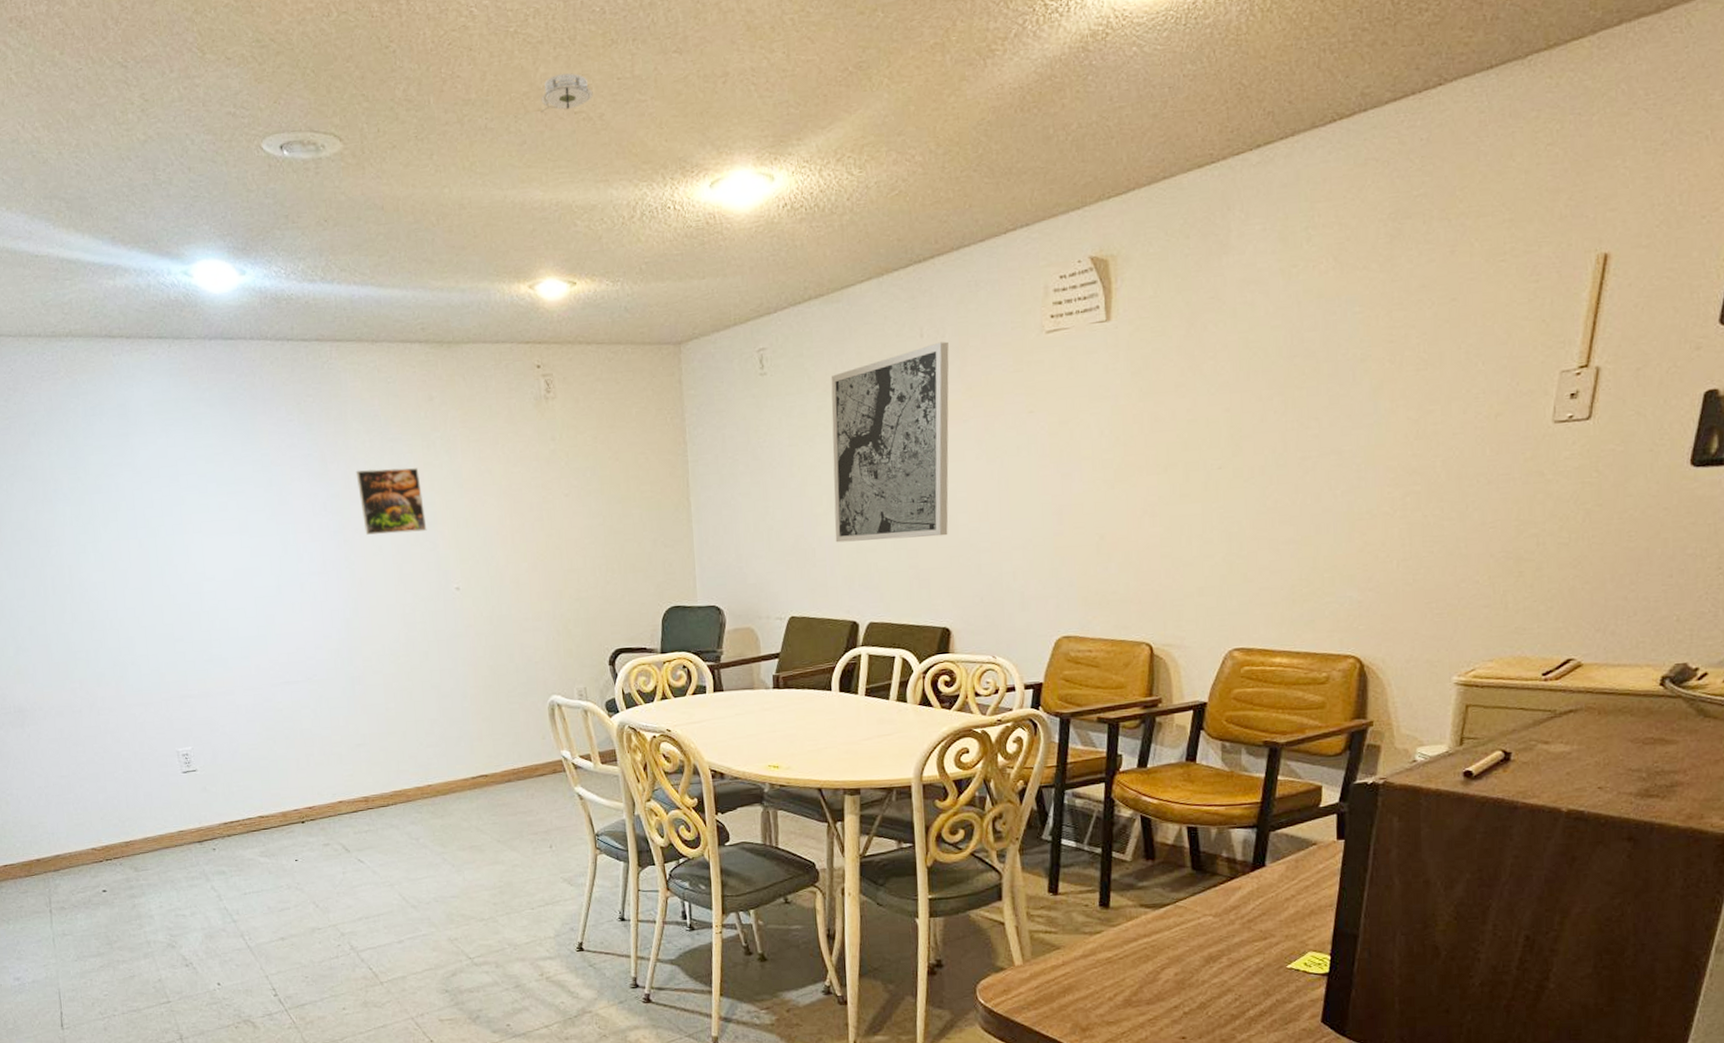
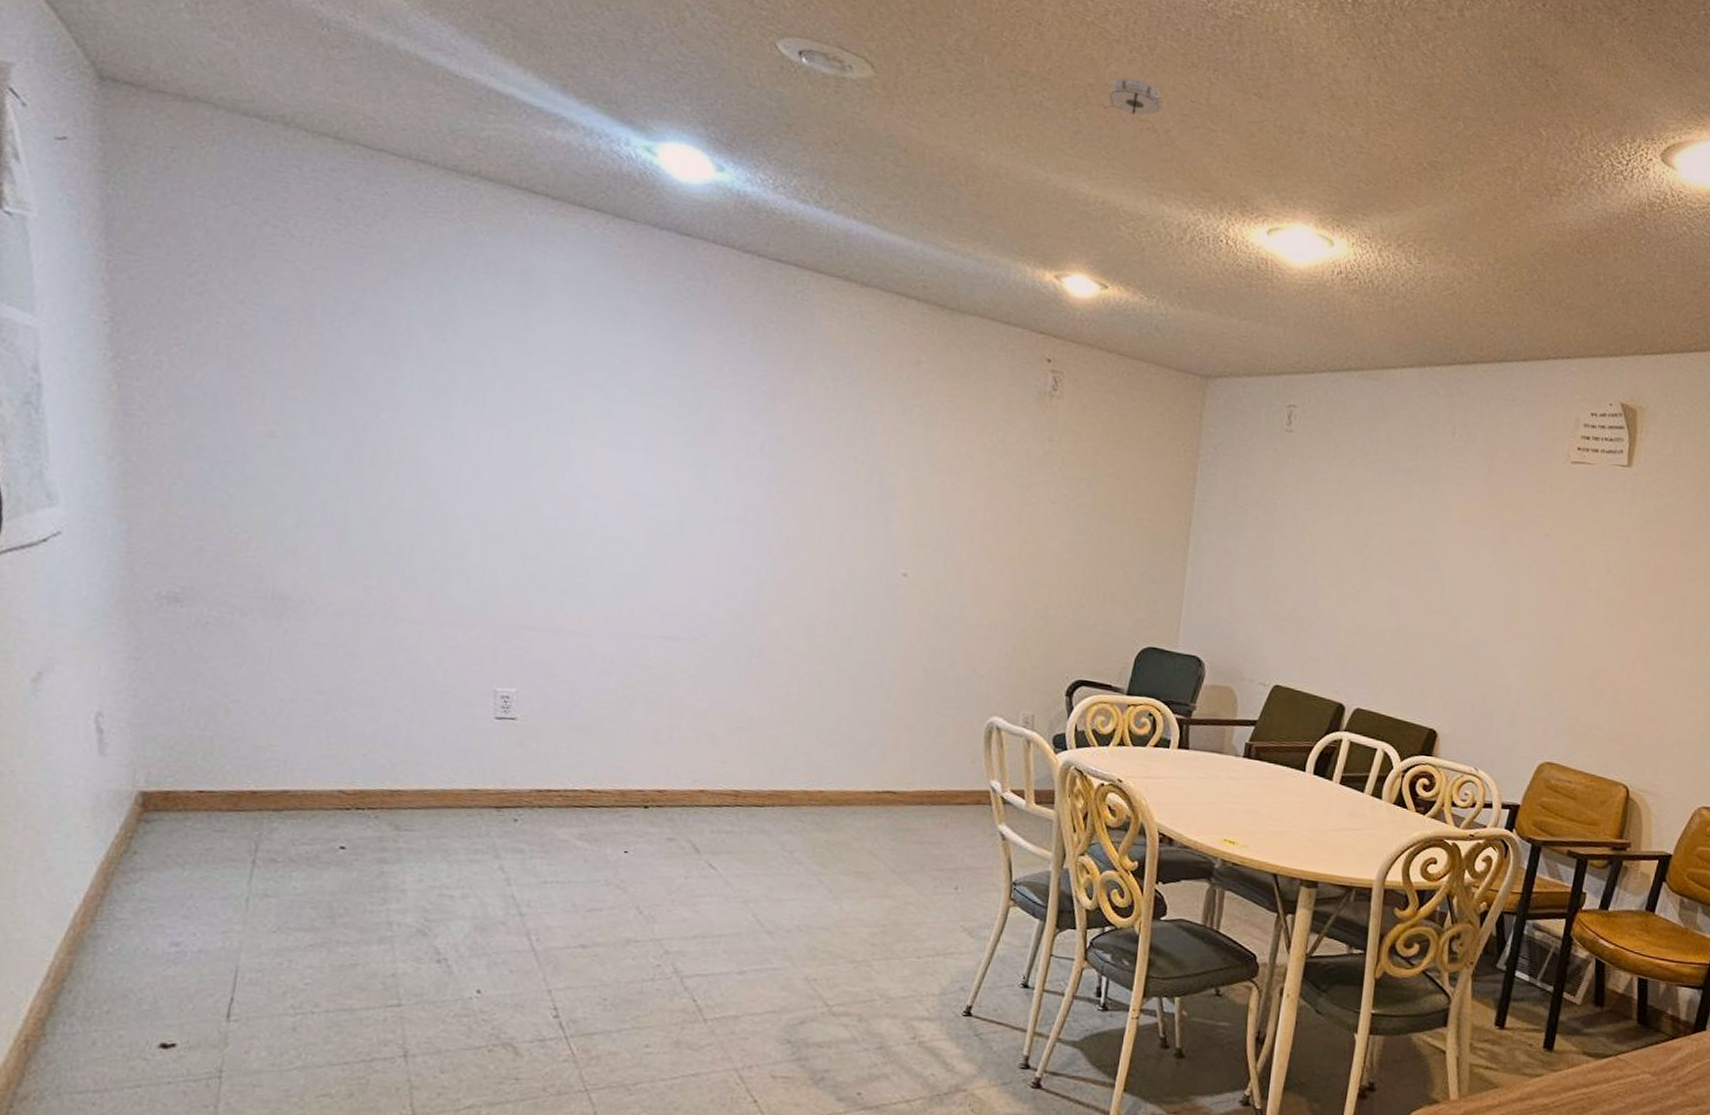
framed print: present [355,467,427,535] -> none [806,417,887,503]
wall art: present [831,341,949,543] -> none [1335,445,1478,636]

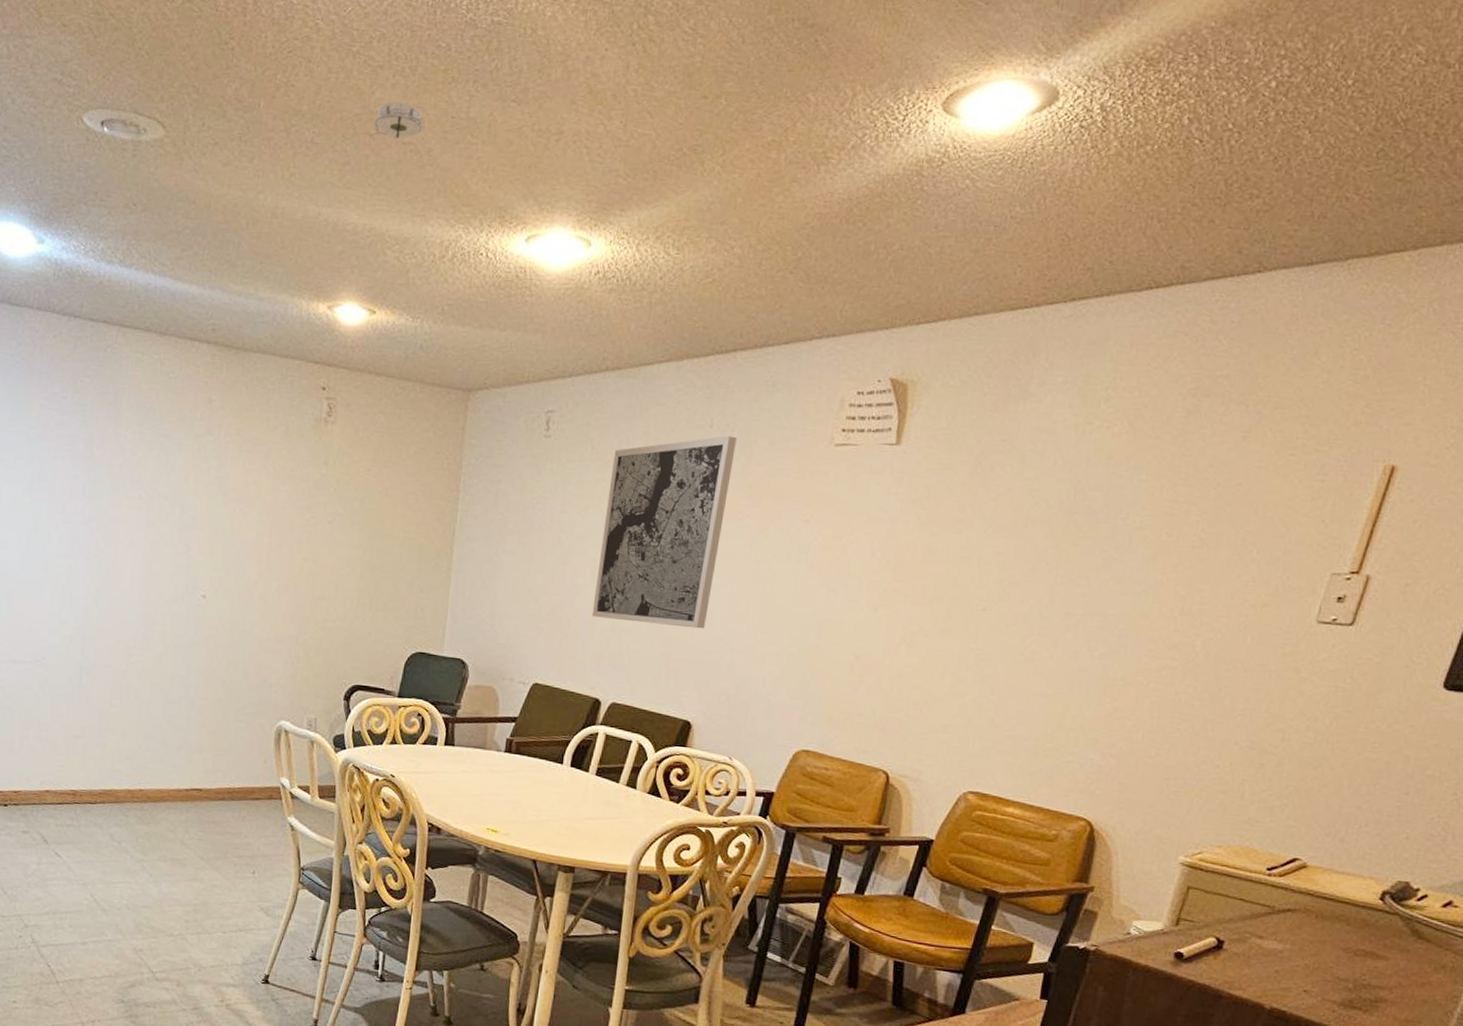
wall art: none [1335,445,1478,636] -> present [591,436,737,629]

